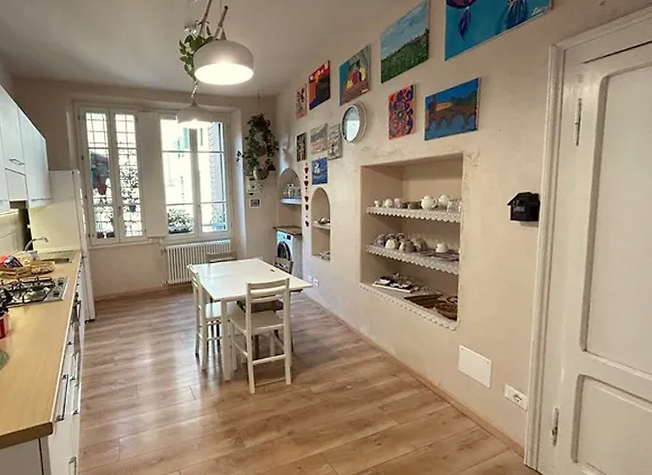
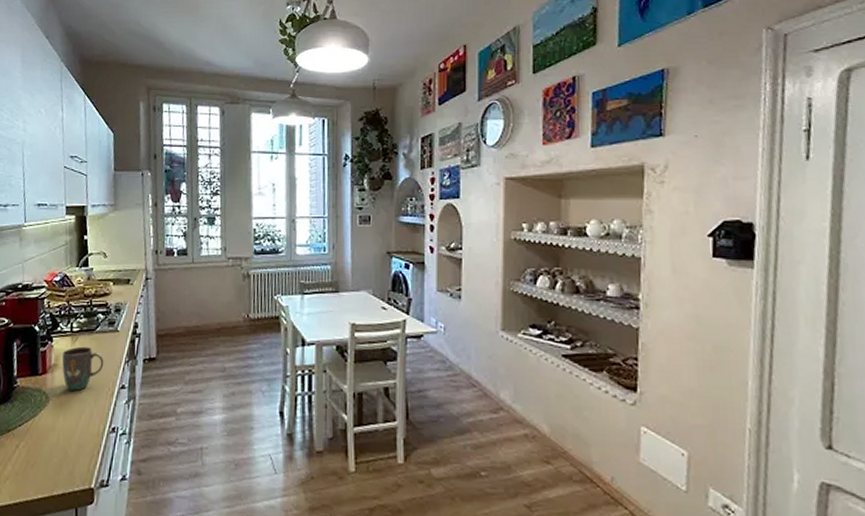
mug: none [17,314,53,349] -> present [61,346,104,391]

